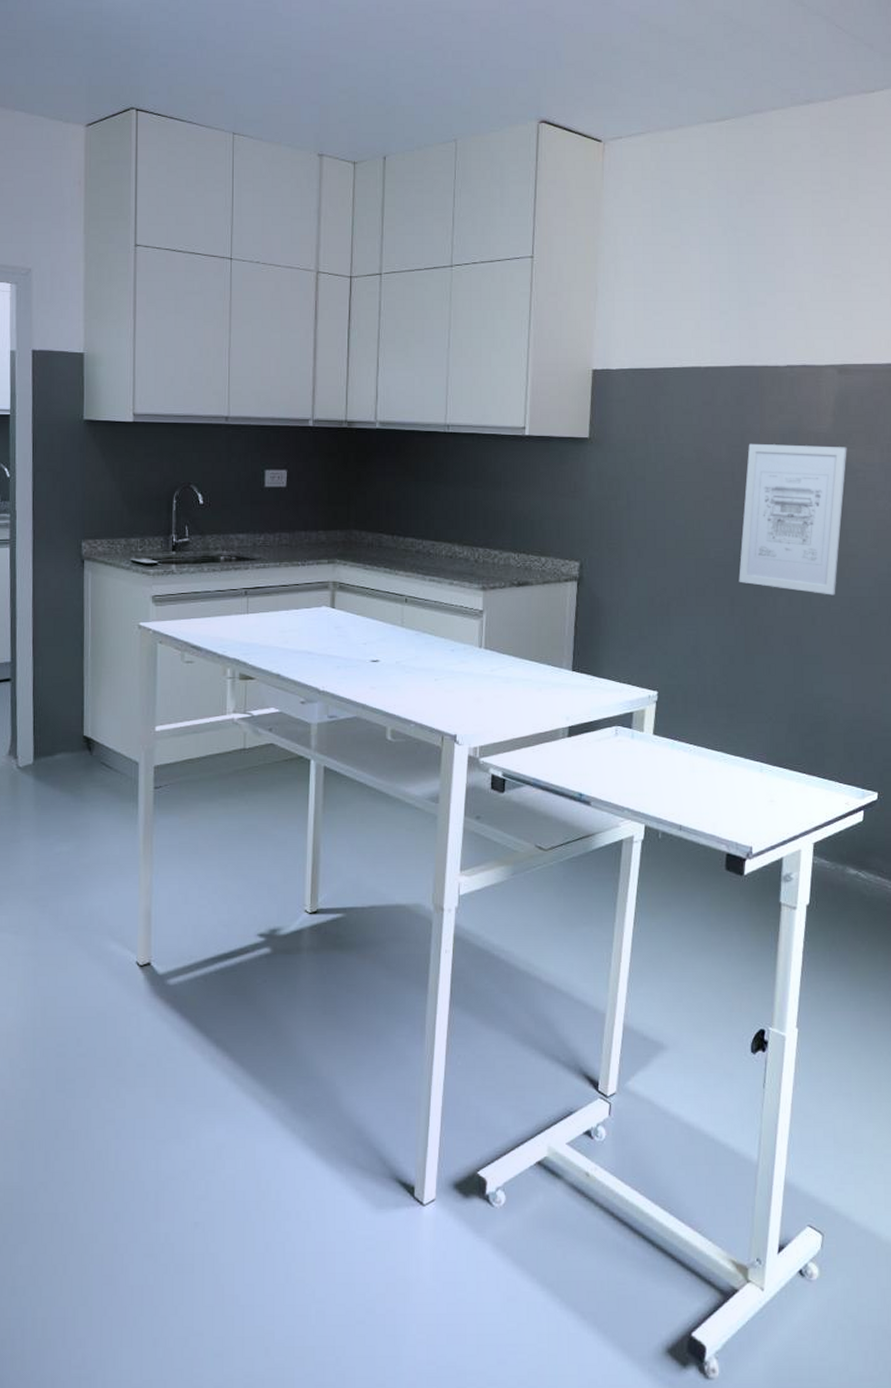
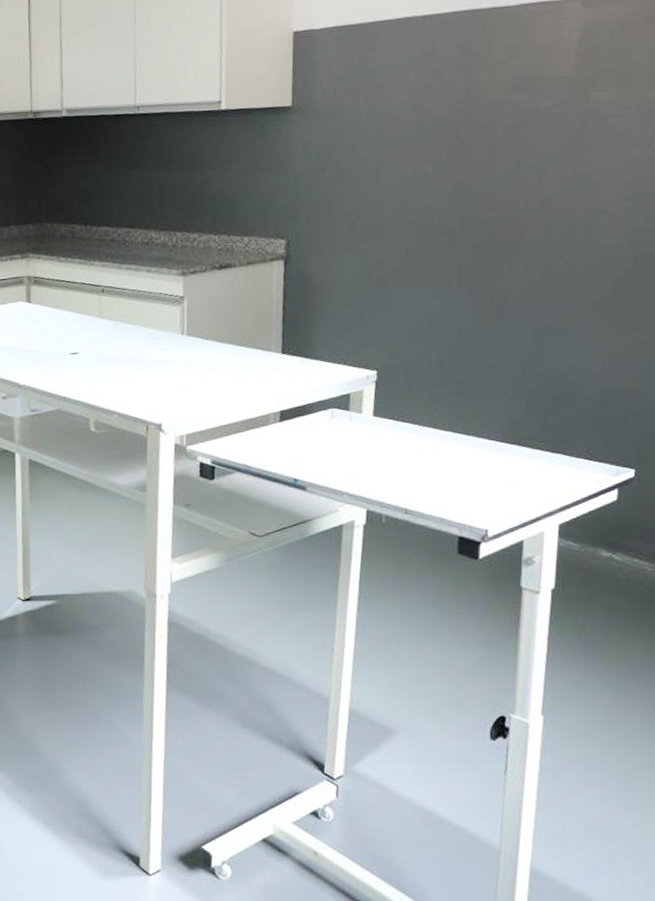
wall art: present [739,443,847,595] -> none [466,90,595,258]

